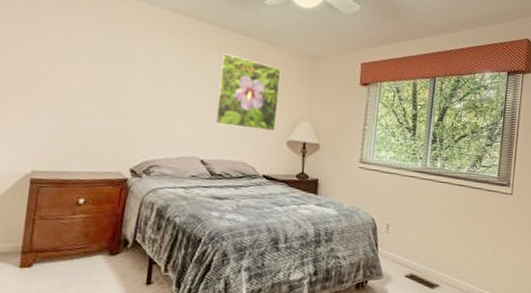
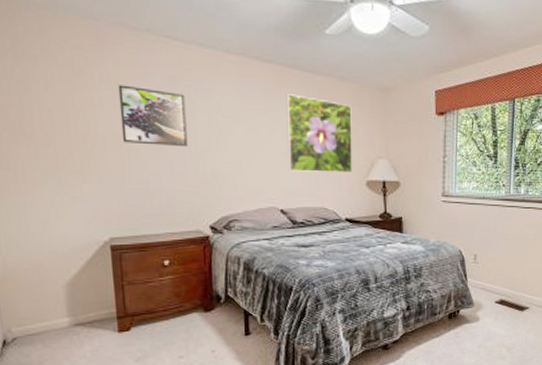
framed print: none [63,30,128,92] -> present [118,85,188,147]

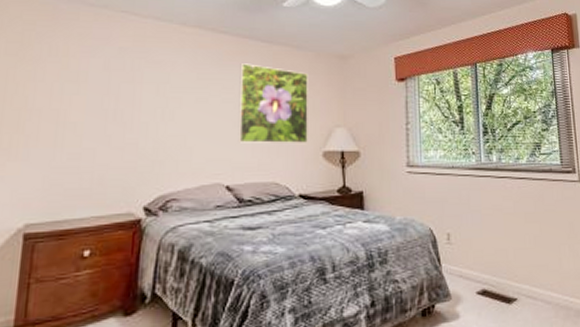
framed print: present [118,85,188,147] -> none [60,58,134,120]

